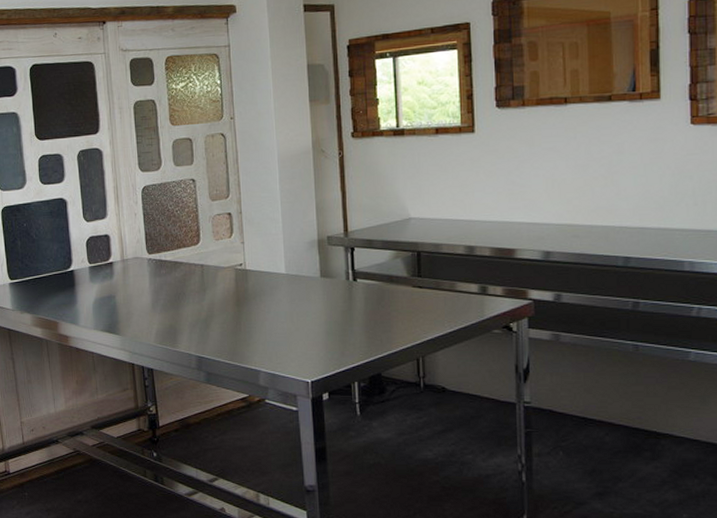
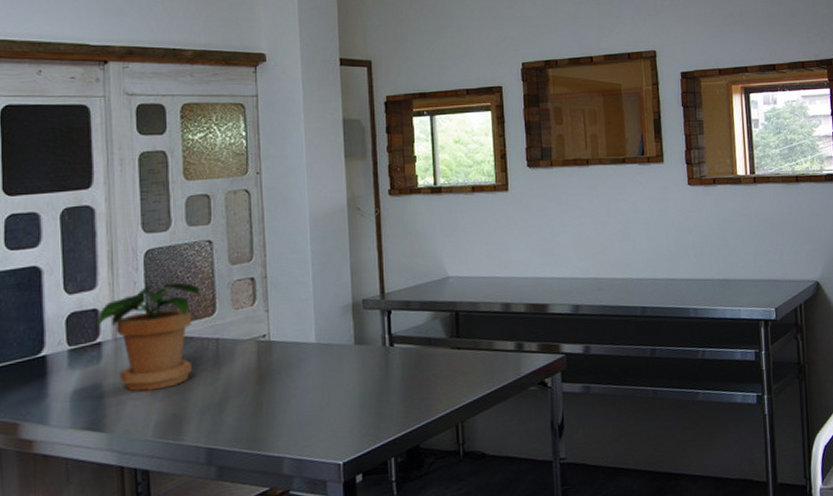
potted plant: none [108,215,187,304] -> present [96,283,200,392]

